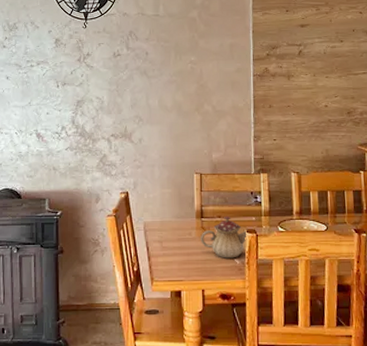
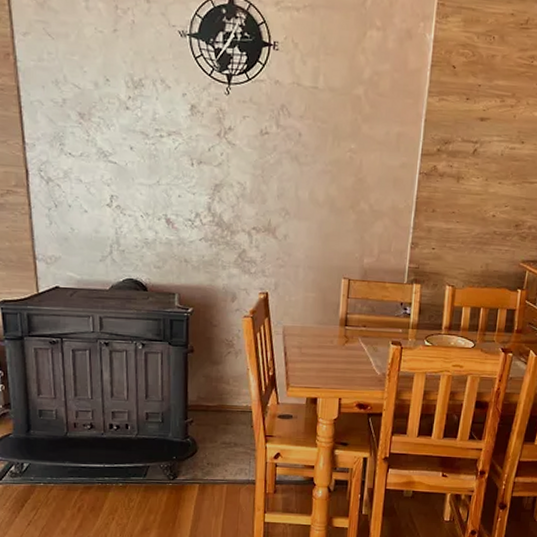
teapot: present [201,216,248,259] -> none [342,325,393,369]

